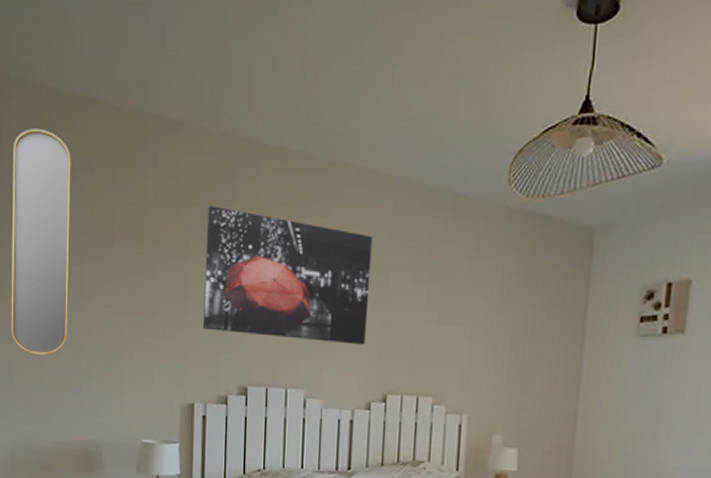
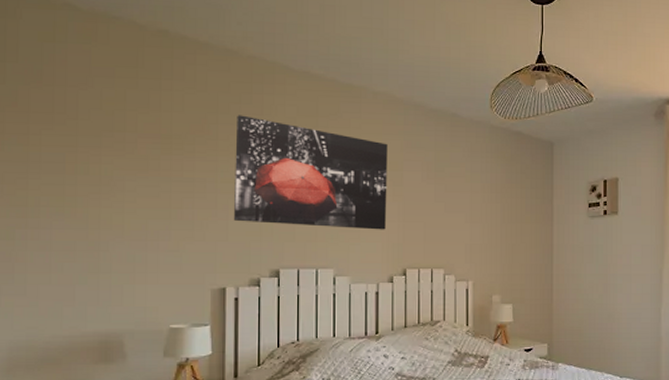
home mirror: present [11,128,71,355] -> none [12,37,90,250]

